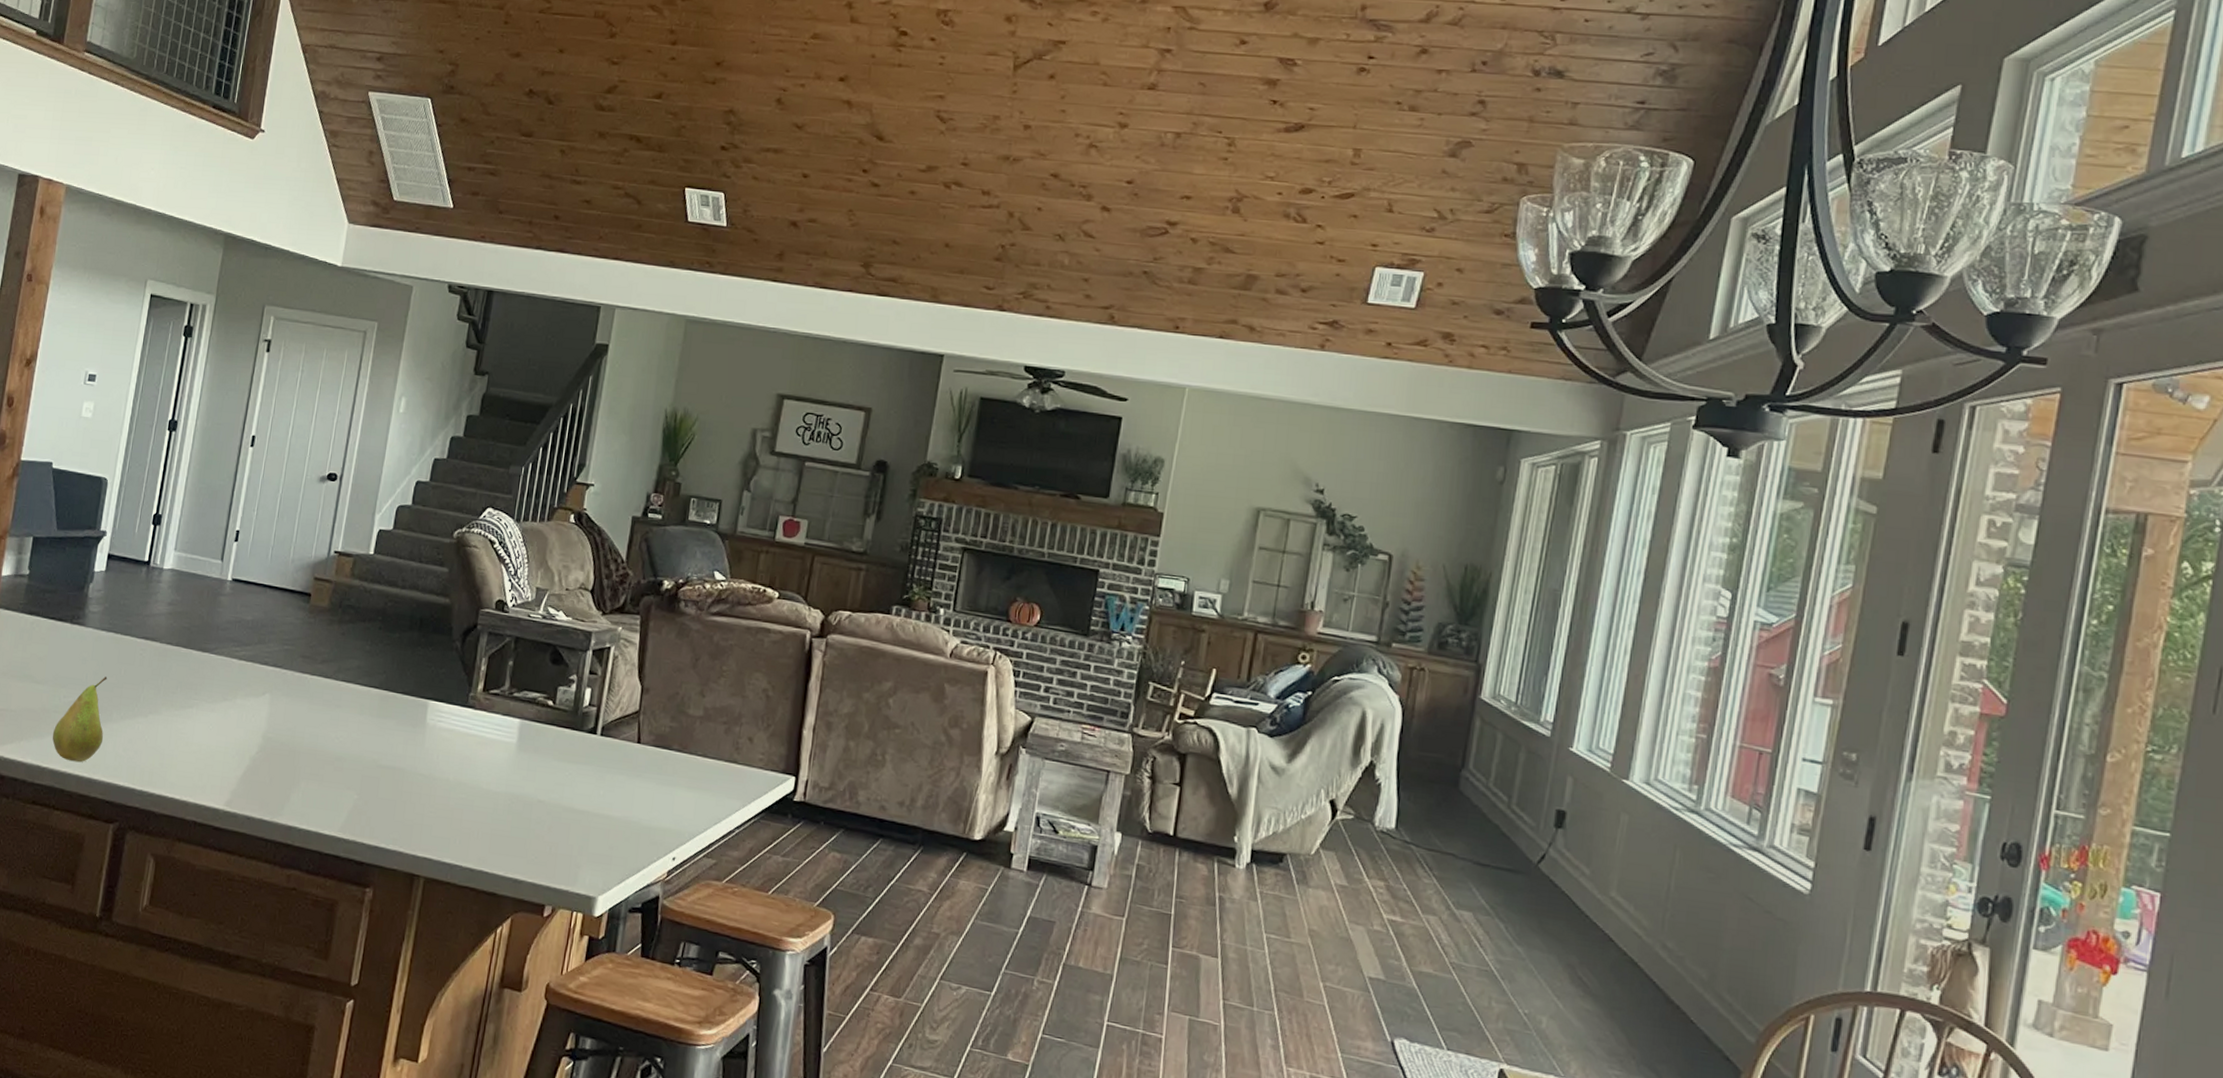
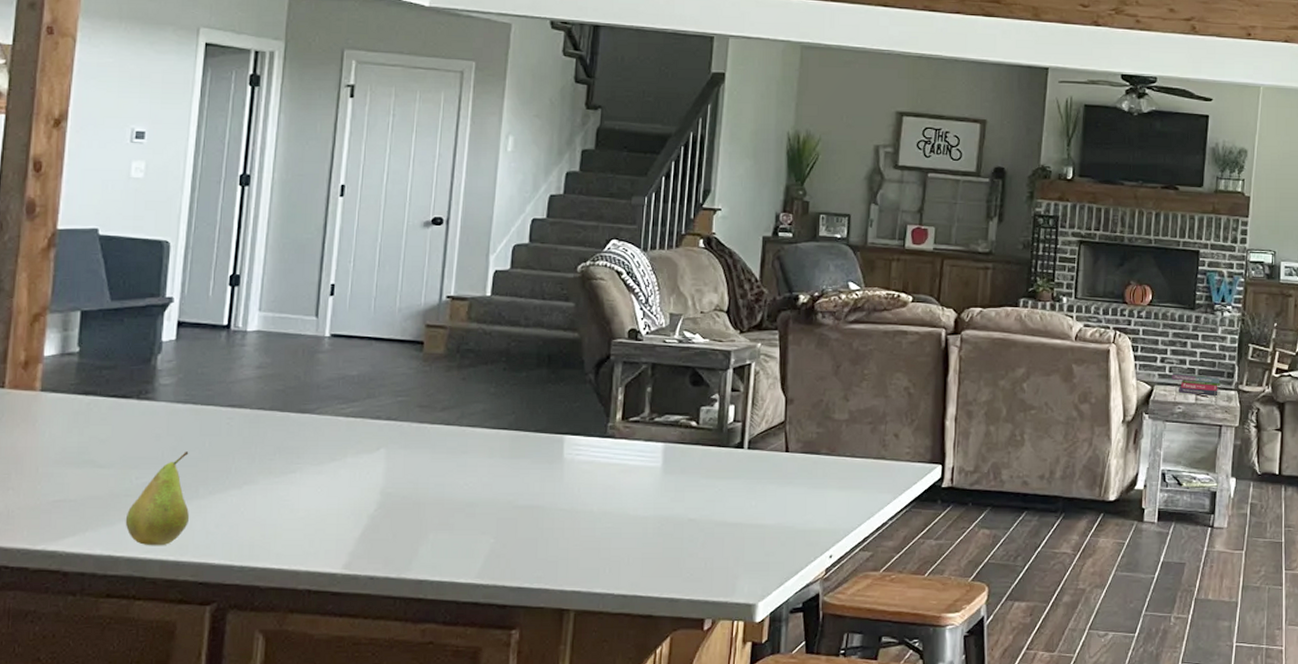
books: none [1056,705,1113,738] -> present [1172,372,1221,397]

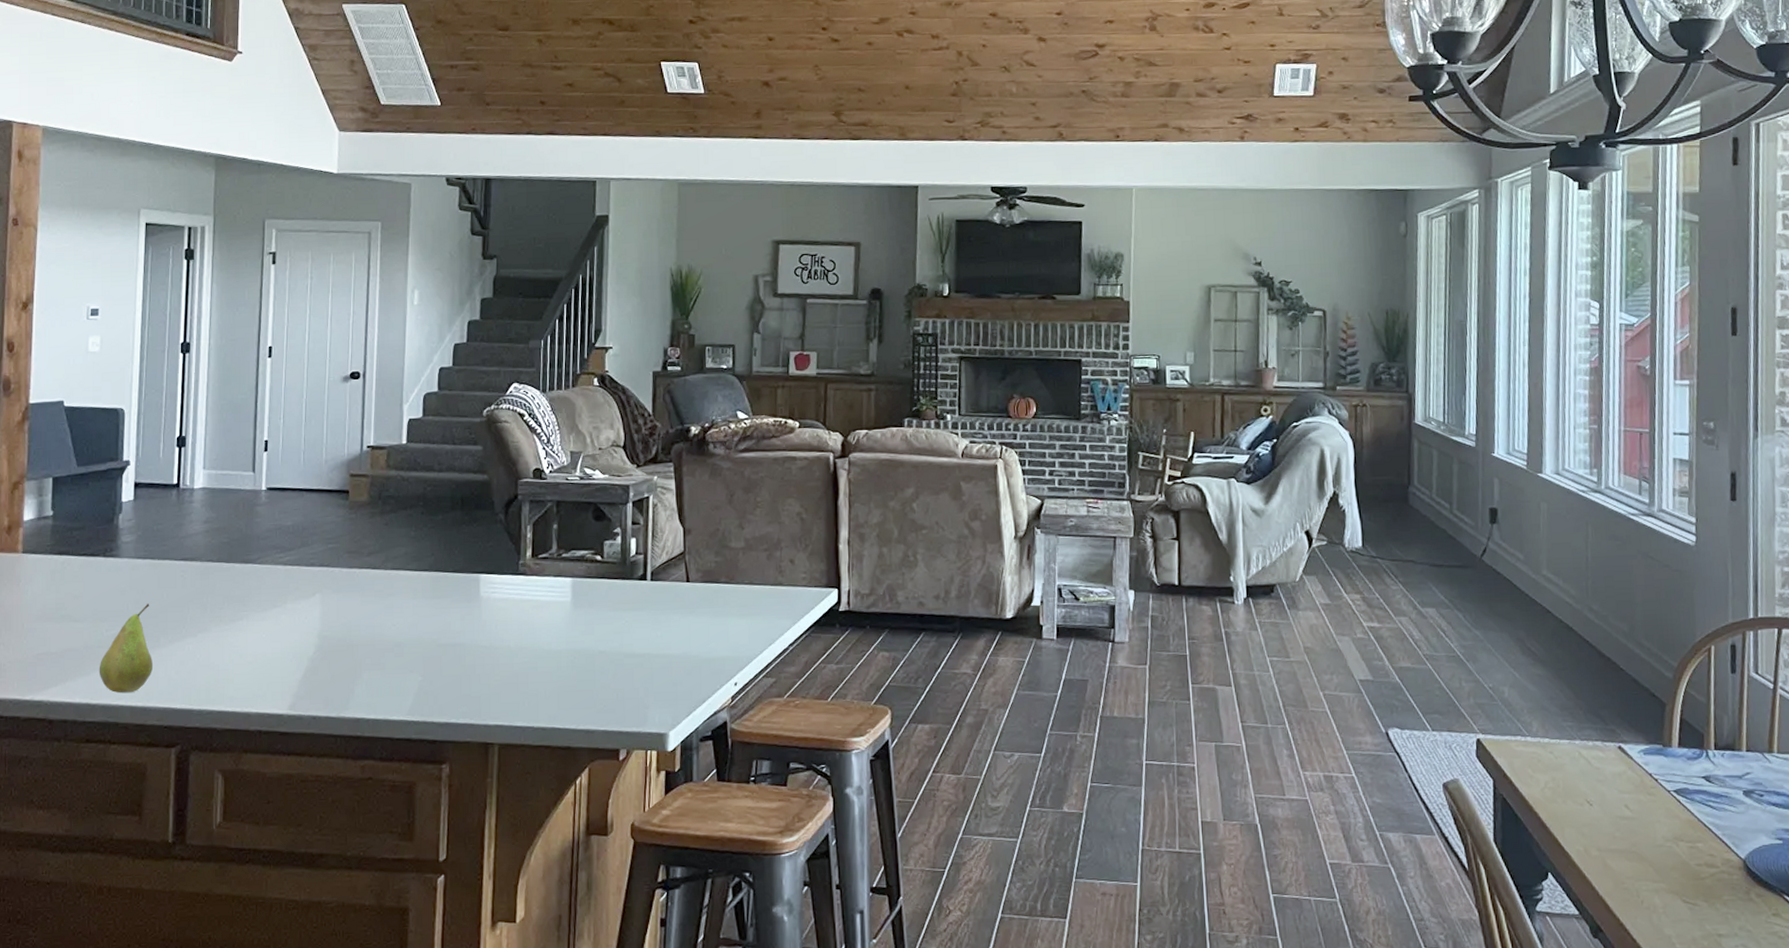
books: present [1172,372,1221,397] -> none [1061,485,1112,508]

